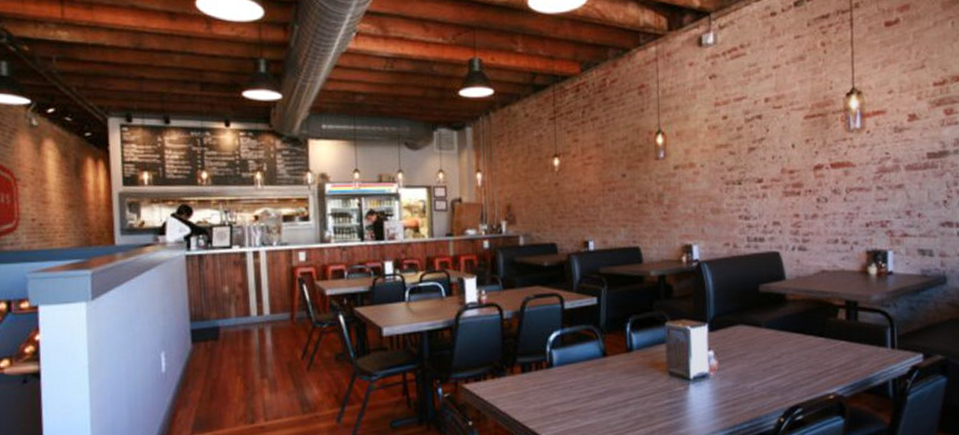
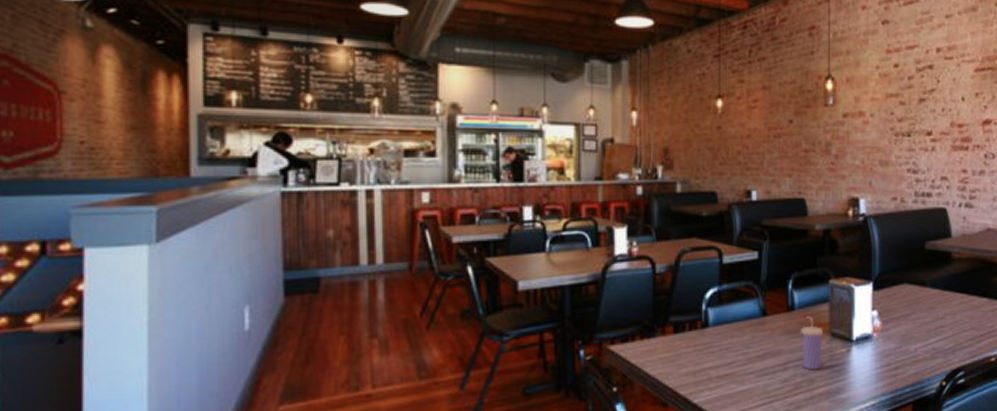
beverage cup: none [639,356,662,407] -> present [799,316,824,371]

